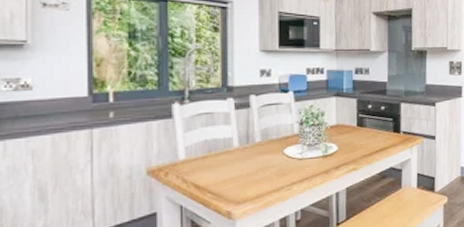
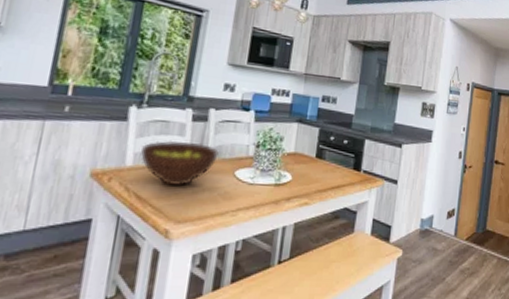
fruit bowl: none [190,128,265,171] -> present [139,140,219,187]

